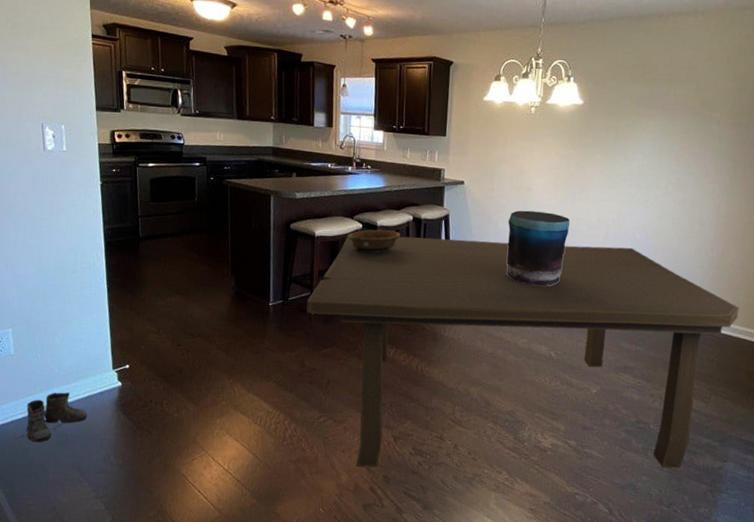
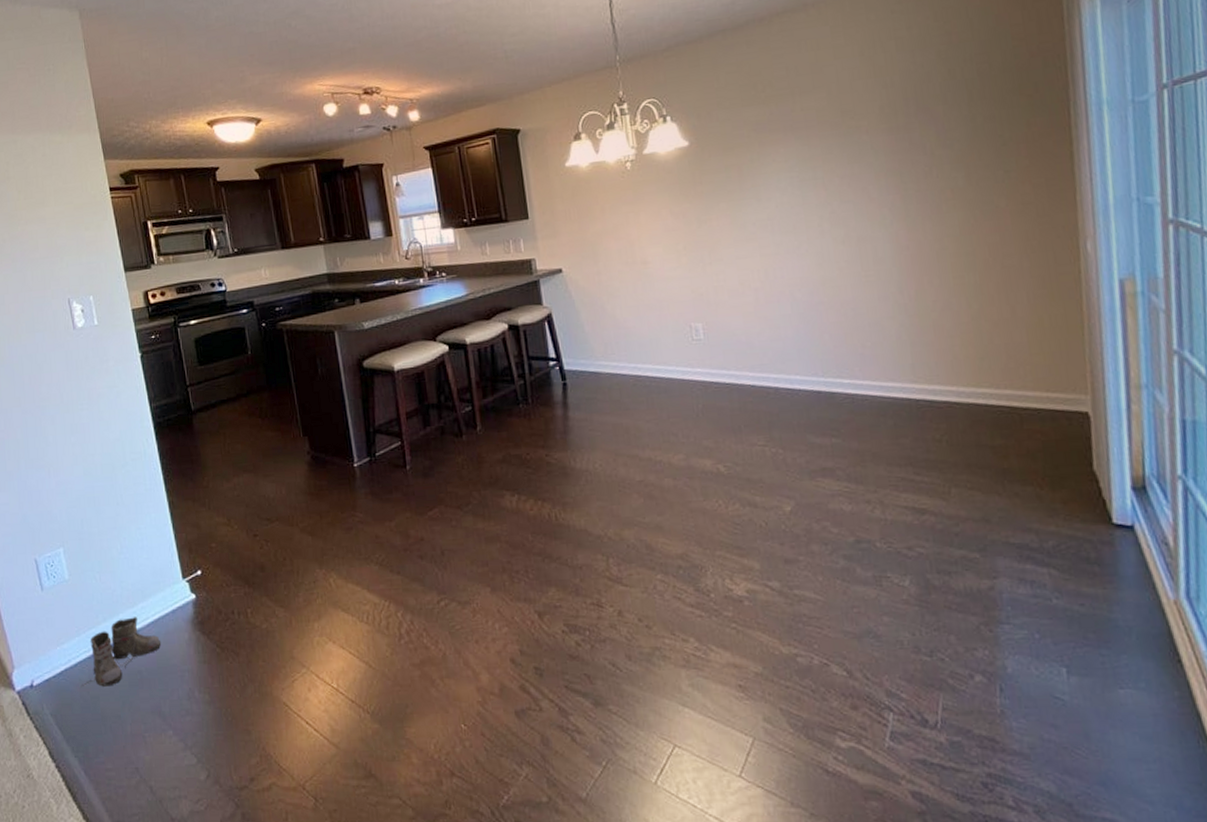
dining table: present [306,236,740,468] -> none [398,310,961,660]
decorative bowl: present [347,229,401,253] -> none [432,346,498,380]
vase: present [506,210,570,286] -> none [626,286,709,383]

